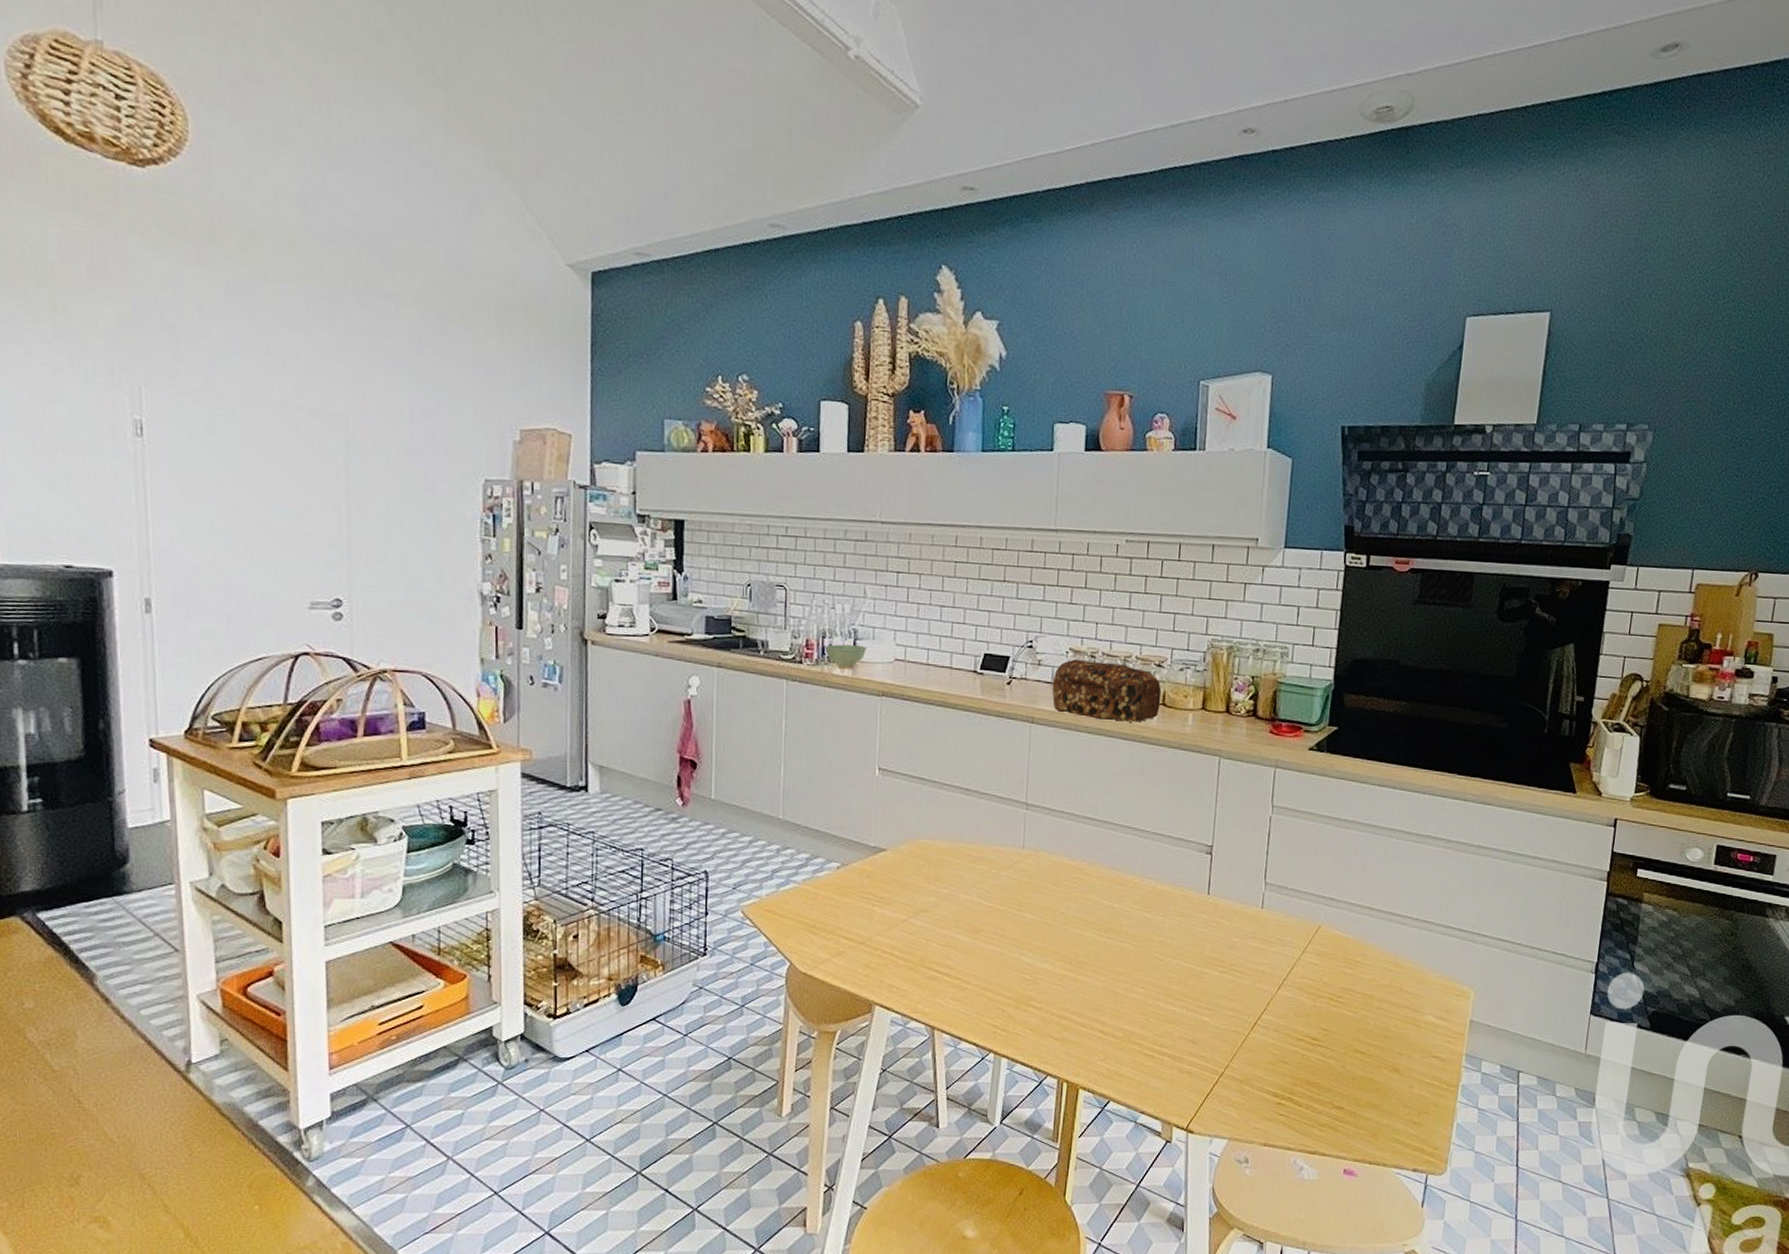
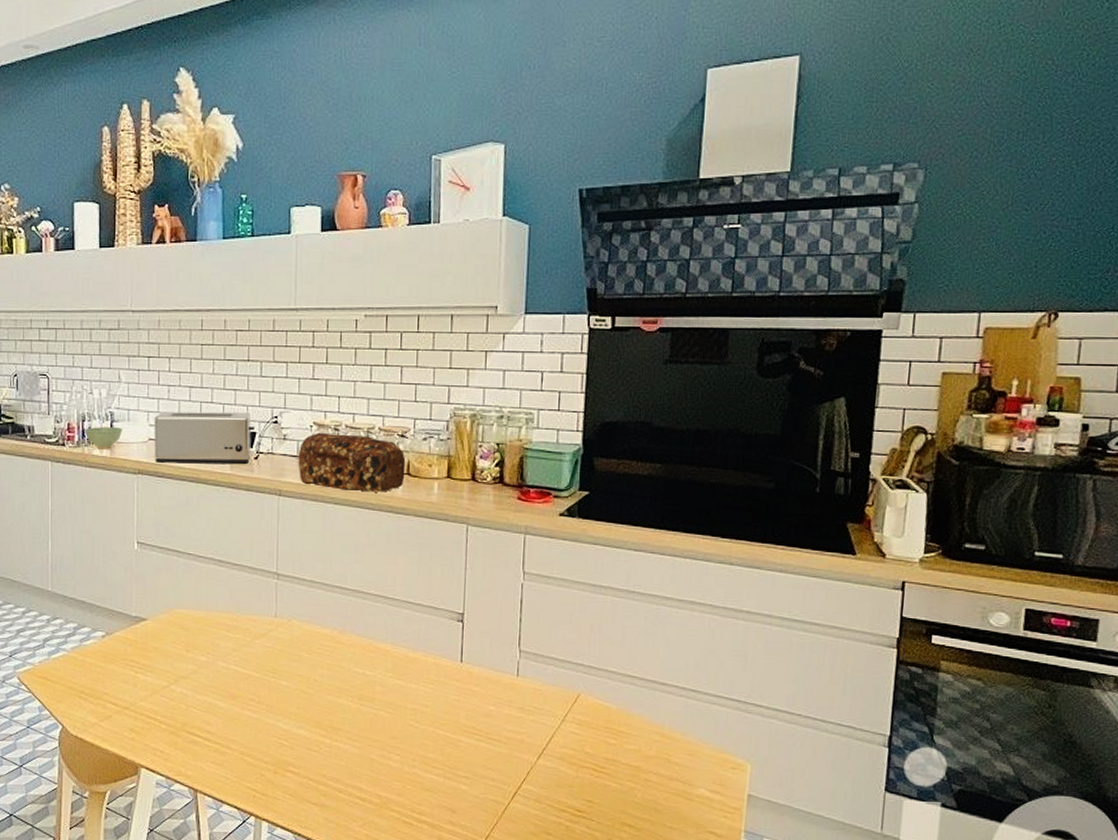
toaster: none [900,631,1008,690] -> present [154,411,254,465]

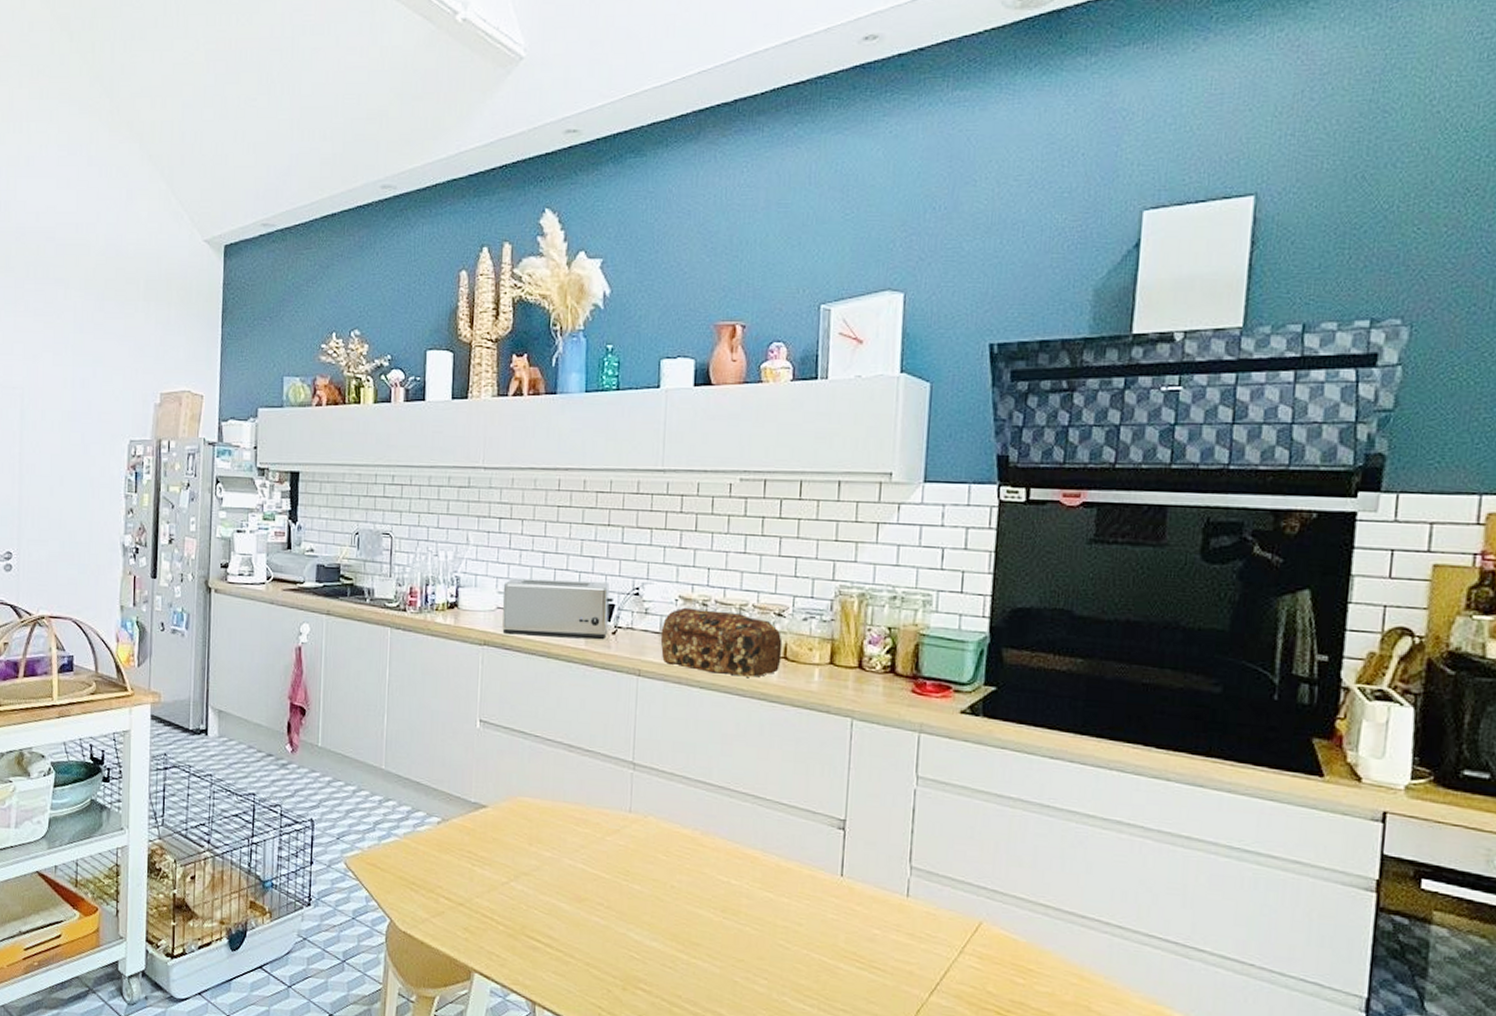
bowl: present [84,427,123,450] -> none [427,592,470,617]

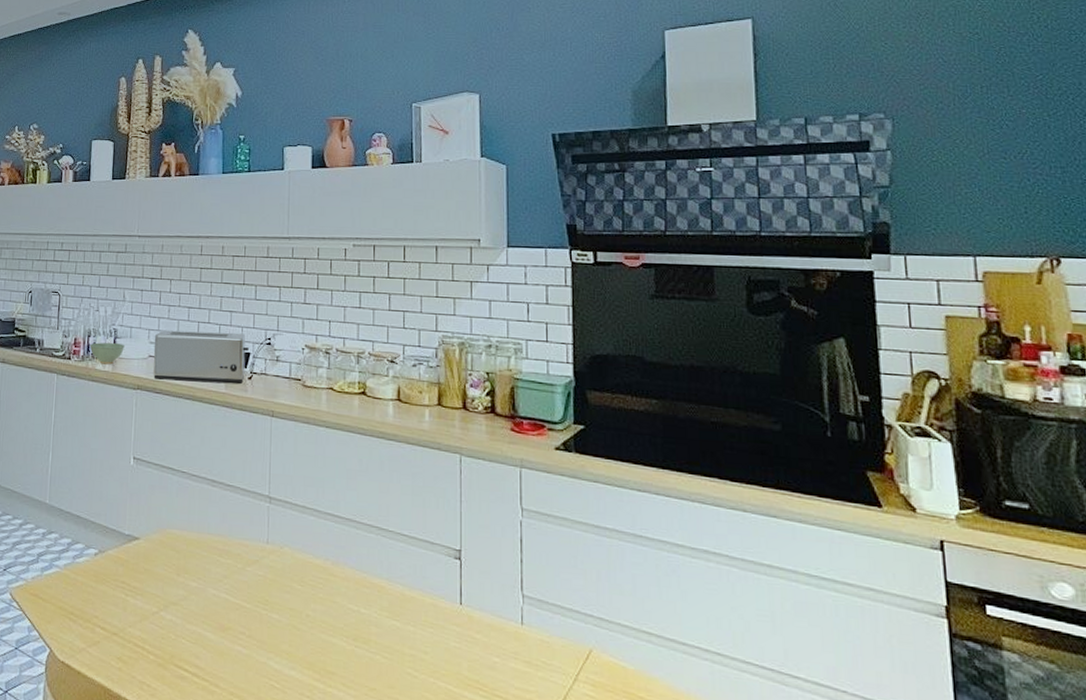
bowl: none [427,592,470,617] -> present [89,342,126,365]
bread loaf: present [660,607,783,677] -> none [290,355,396,418]

